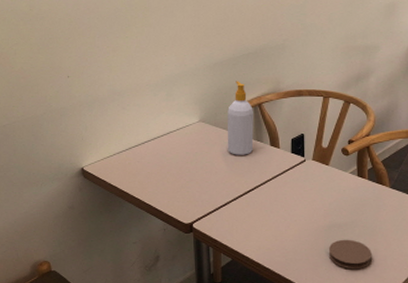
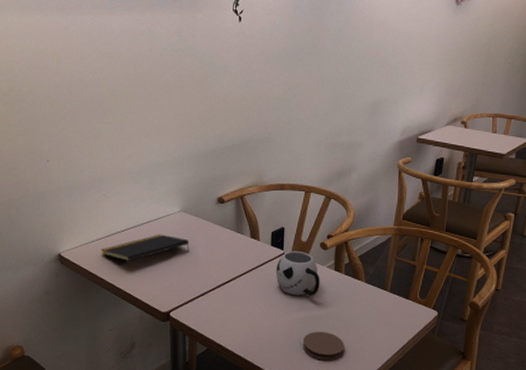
notepad: none [122,145,210,173] -> present [100,234,190,261]
soap bottle: present [227,81,254,155] -> none [207,172,235,246]
mug: none [297,157,343,204] -> present [275,250,320,296]

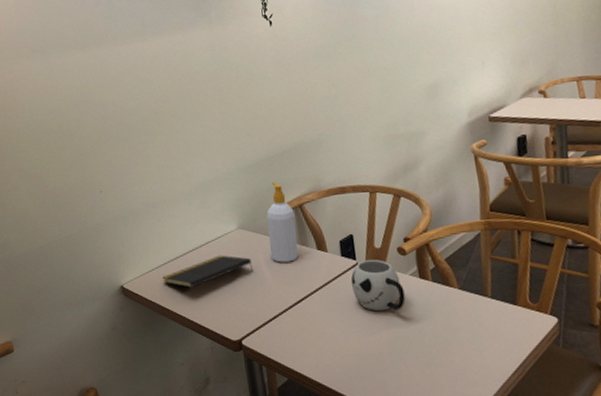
soap bottle: none [207,172,235,246] -> present [266,182,299,263]
coaster: present [302,331,344,361] -> none [396,351,449,387]

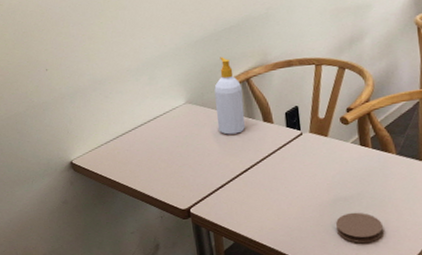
notepad: present [161,255,254,288] -> none [111,129,201,161]
mug: present [351,259,405,311] -> none [295,129,346,178]
coaster: none [396,351,449,387] -> present [335,212,383,244]

